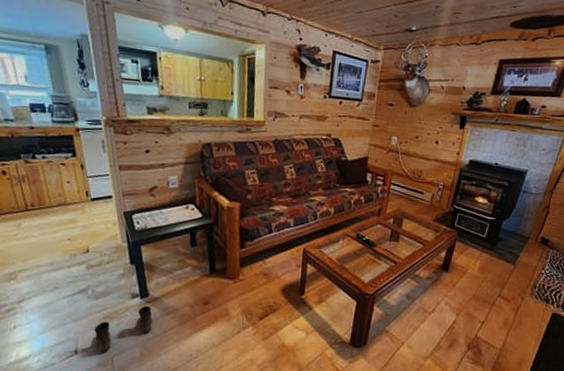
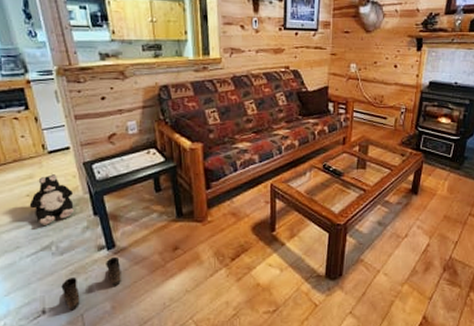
plush toy: none [69,221,112,269] -> present [29,174,74,225]

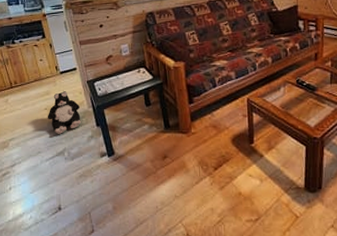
boots: present [61,256,121,309] -> none [73,162,120,208]

